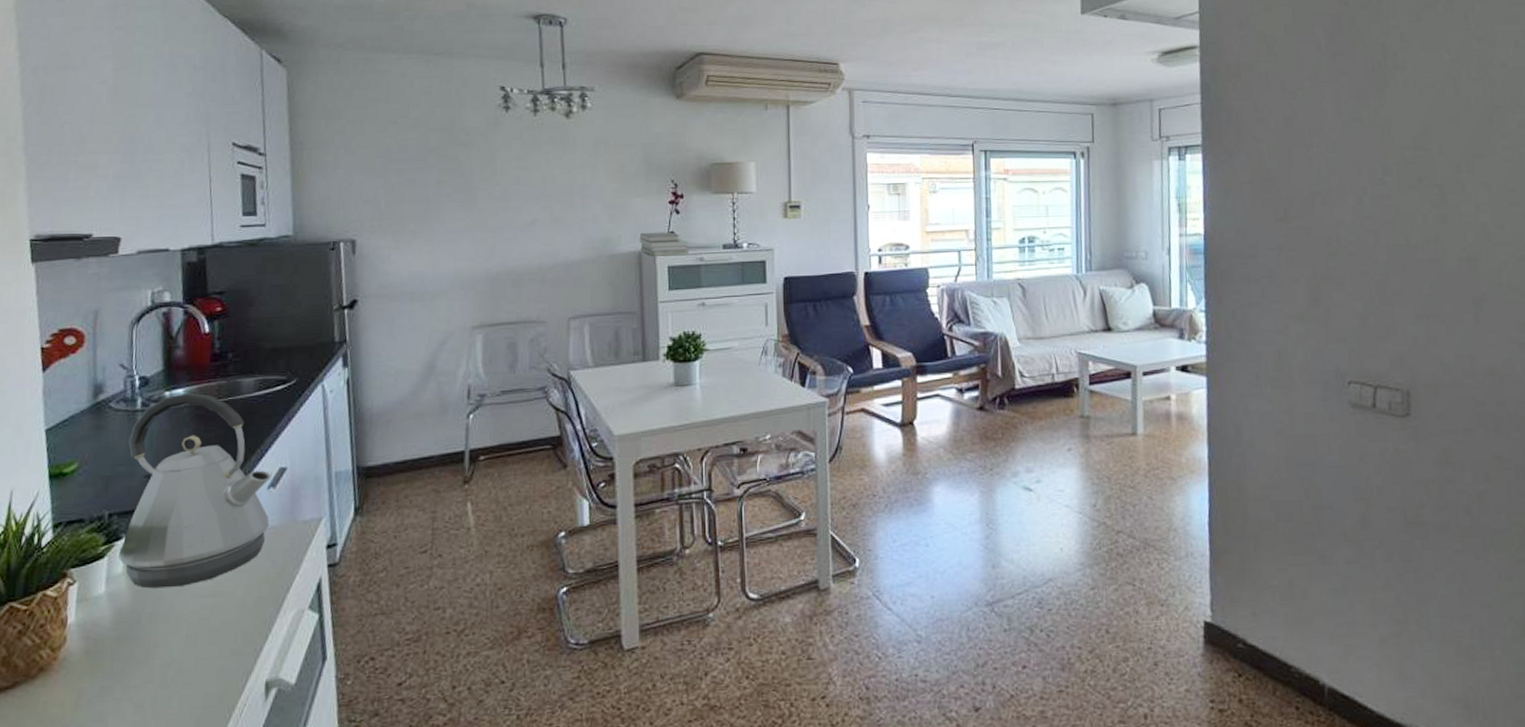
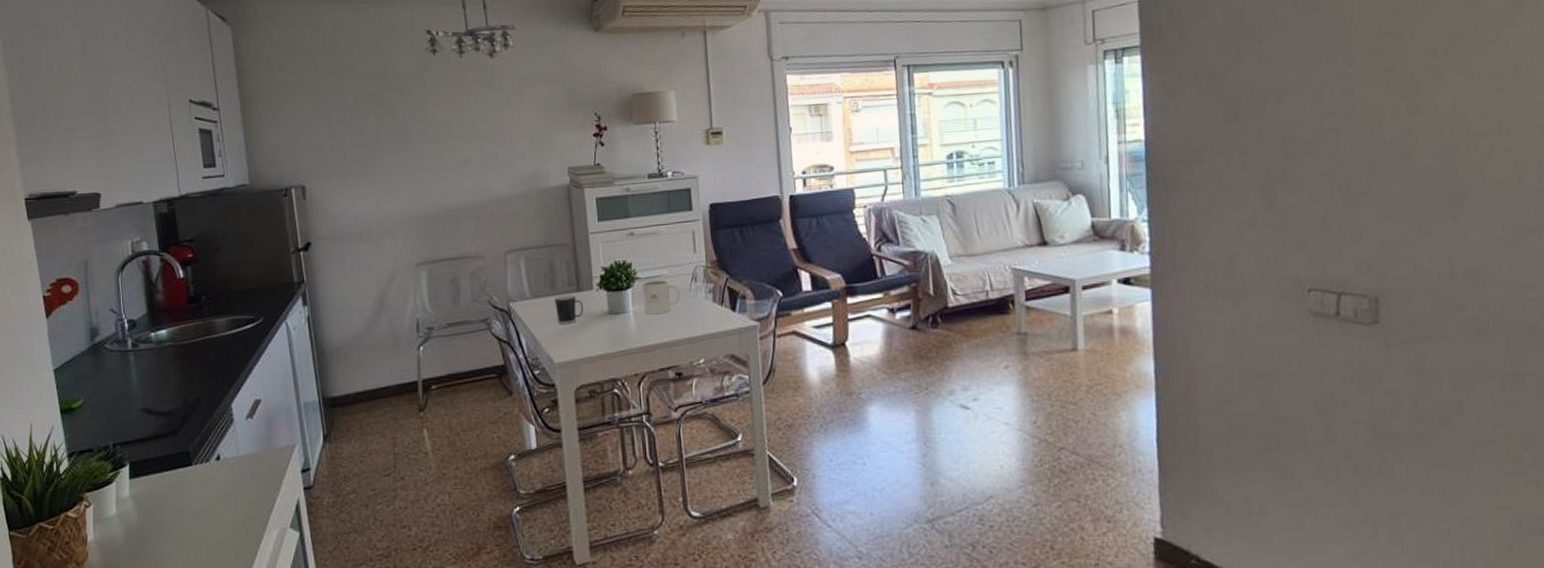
kettle: present [118,392,272,589] -> none [124,332,249,510]
mug: none [618,365,649,395] -> present [555,295,584,324]
mug: none [710,352,750,388] -> present [642,280,681,315]

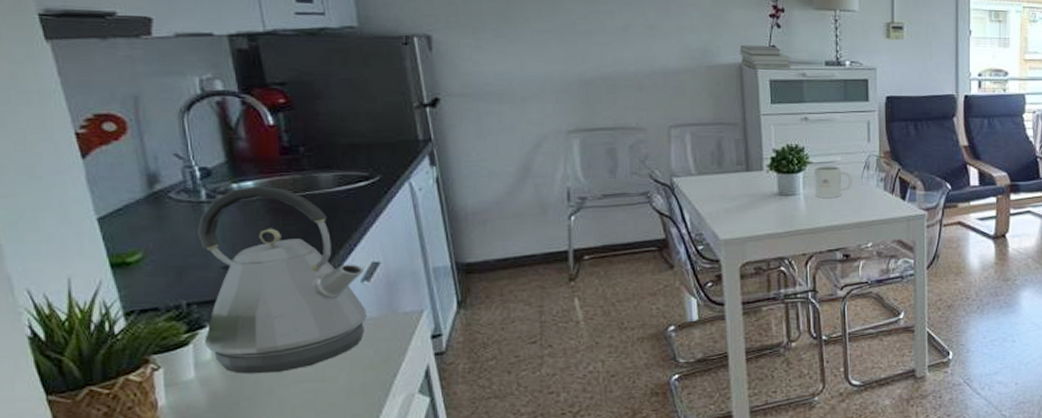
kettle: none [124,332,249,510] -> present [198,185,367,374]
mug: present [555,295,584,324] -> none [722,174,753,202]

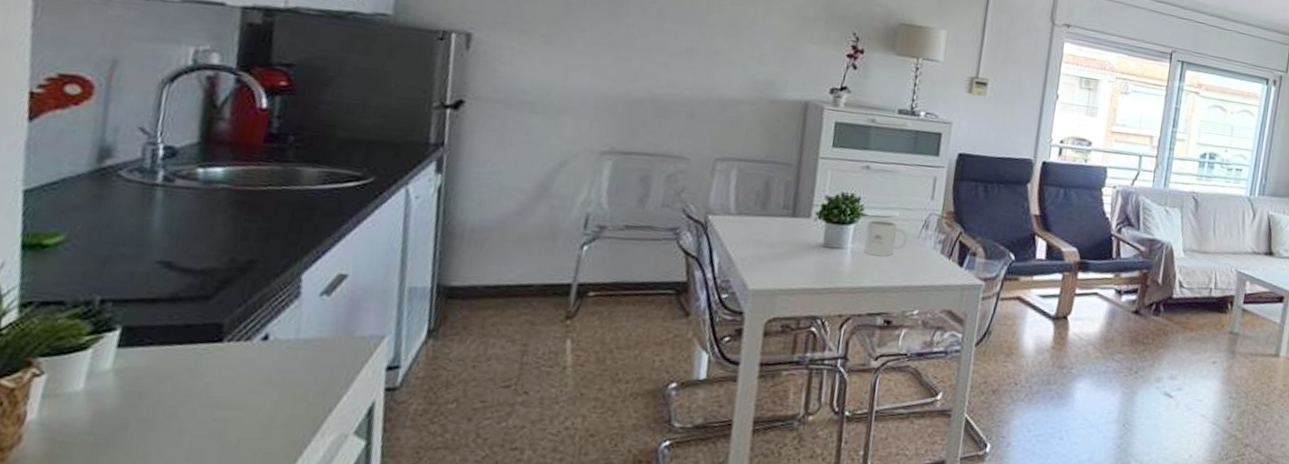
kettle: present [198,185,367,374] -> none [107,173,328,394]
books: present [739,44,792,70] -> none [807,81,862,113]

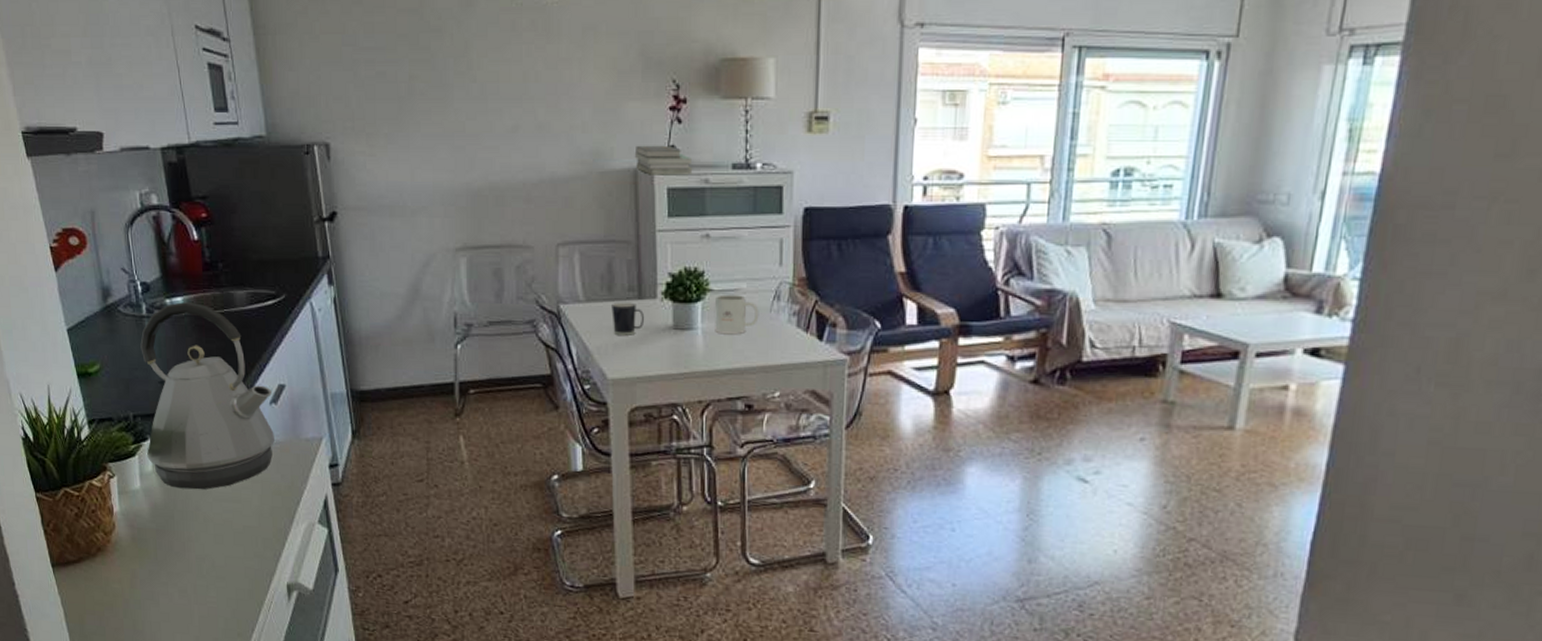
kettle: none [107,173,328,394] -> present [140,301,274,490]
mug: none [761,217,796,250] -> present [611,302,645,335]
books: none [807,81,862,113] -> present [634,145,693,176]

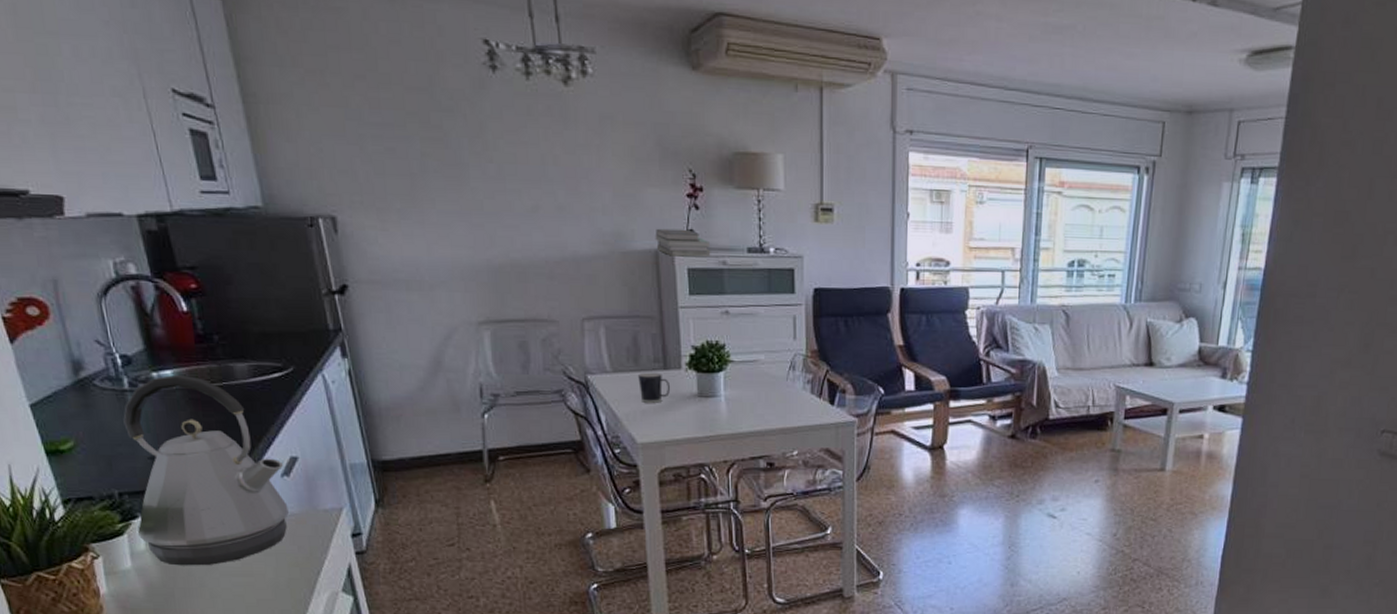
mug: present [714,294,759,335] -> none [735,365,777,401]

